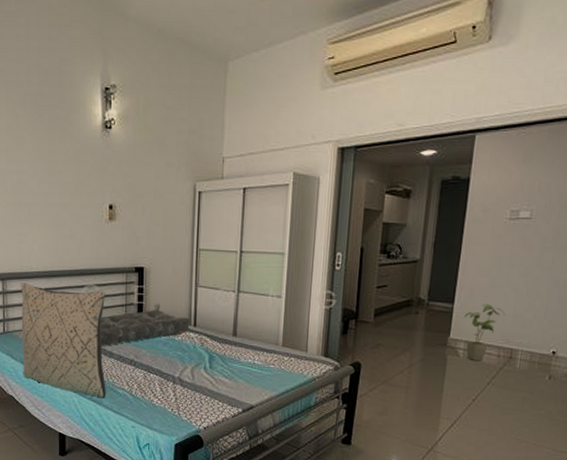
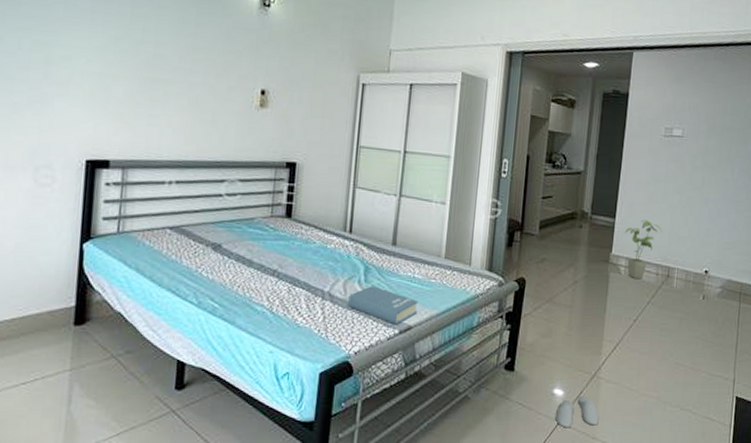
pillow: present [21,282,106,398] -> none [137,172,249,317]
seat cushion: present [99,304,190,346] -> none [238,205,345,253]
book: none [196,371,259,405] -> present [348,286,419,325]

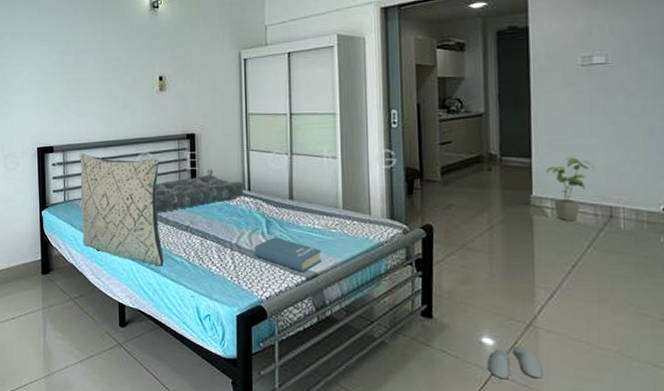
pillow: none [137,172,249,317] -> present [79,153,164,266]
seat cushion: none [238,205,345,253] -> present [154,169,244,213]

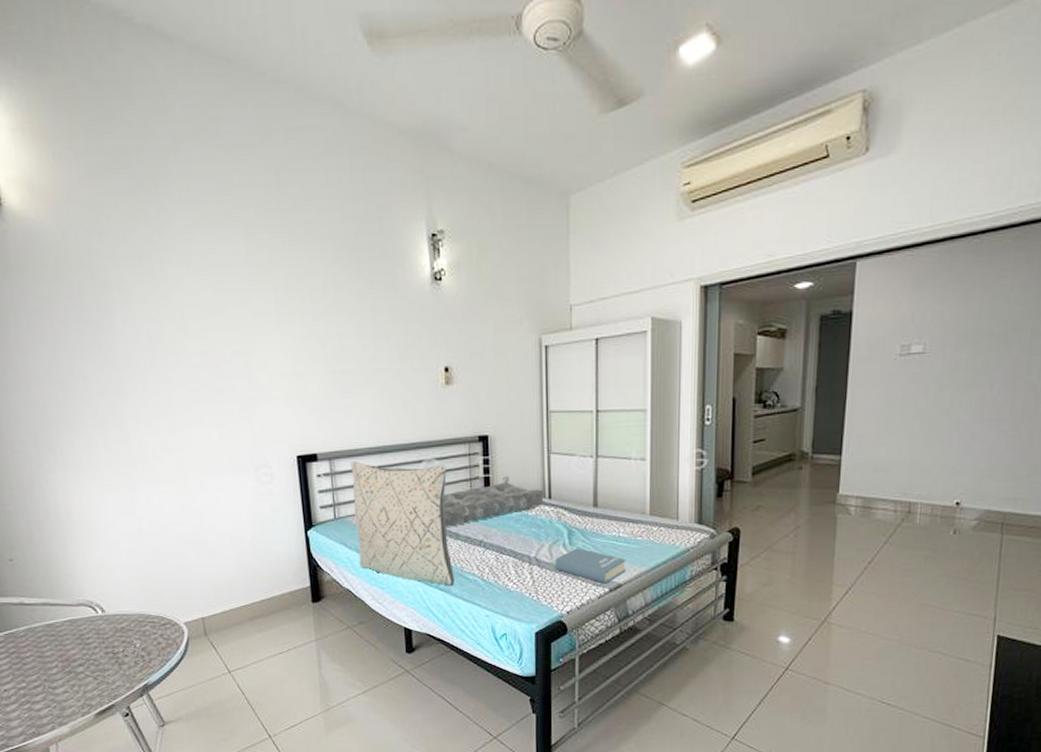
slippers: present [487,345,543,380] -> none [781,641,832,674]
house plant: present [546,157,595,220] -> none [854,453,900,518]

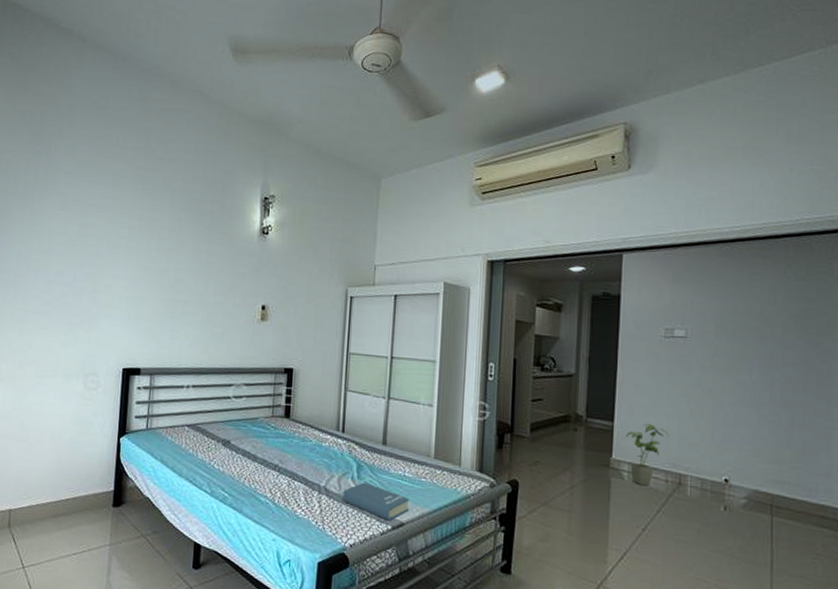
pillow: present [350,461,455,586] -> none [162,378,253,506]
seat cushion: present [442,476,544,527] -> none [244,407,338,449]
house plant: none [854,453,900,518] -> present [626,423,669,485]

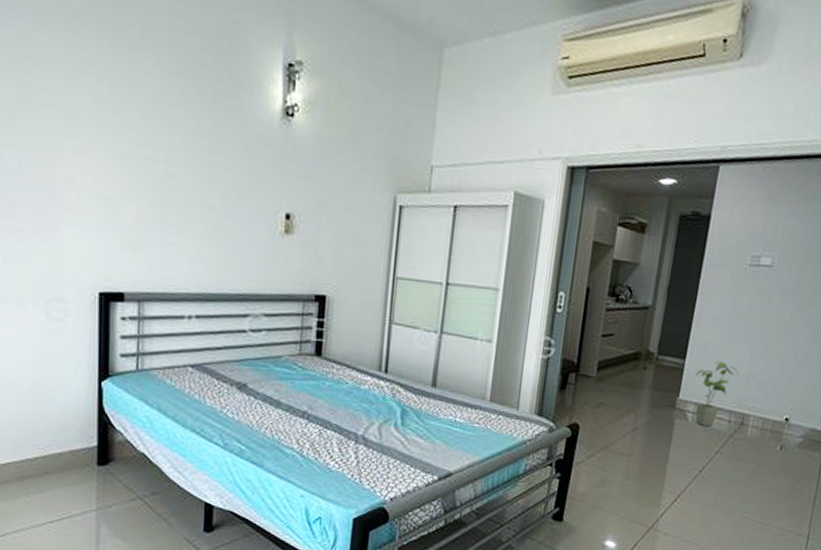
book: present [343,482,410,521] -> none [383,429,460,471]

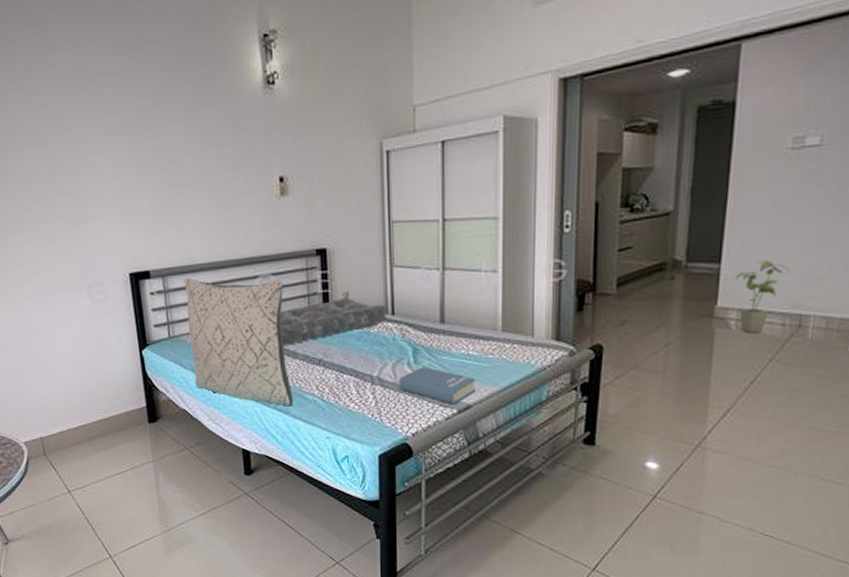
pillow: none [160,306,275,460] -> present [183,278,293,407]
seat cushion: none [265,343,380,393] -> present [279,291,387,346]
book: none [383,429,460,471] -> present [399,367,476,405]

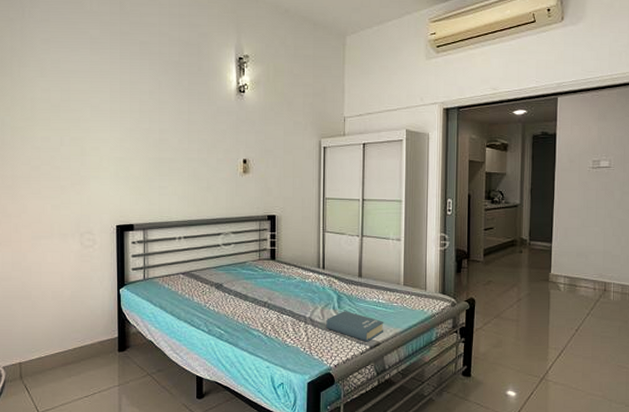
pillow: present [183,278,293,407] -> none [161,232,242,340]
seat cushion: present [279,291,387,346] -> none [235,249,319,290]
house plant: present [735,260,790,333] -> none [562,242,596,294]

